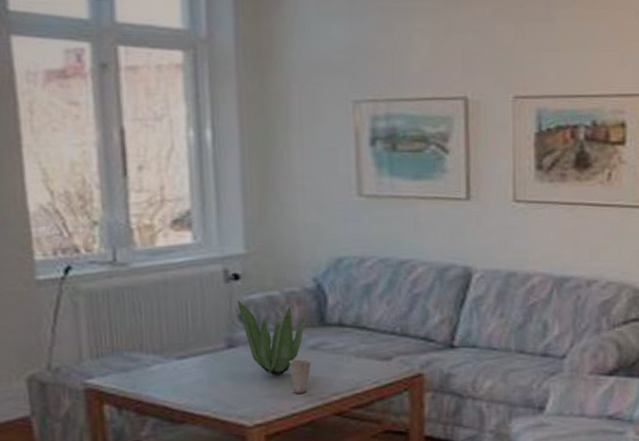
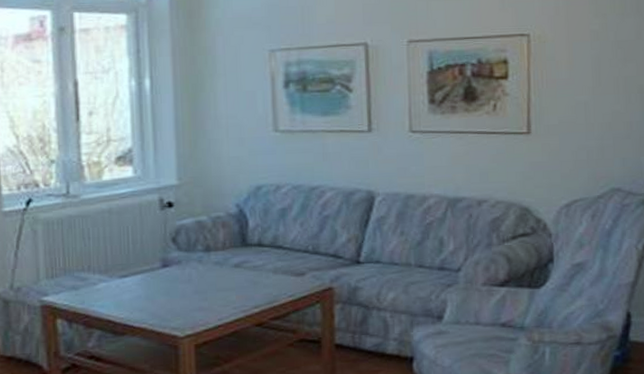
plant: present [237,300,306,375] -> none [170,225,230,290]
cup: present [289,359,312,393] -> none [215,276,235,307]

